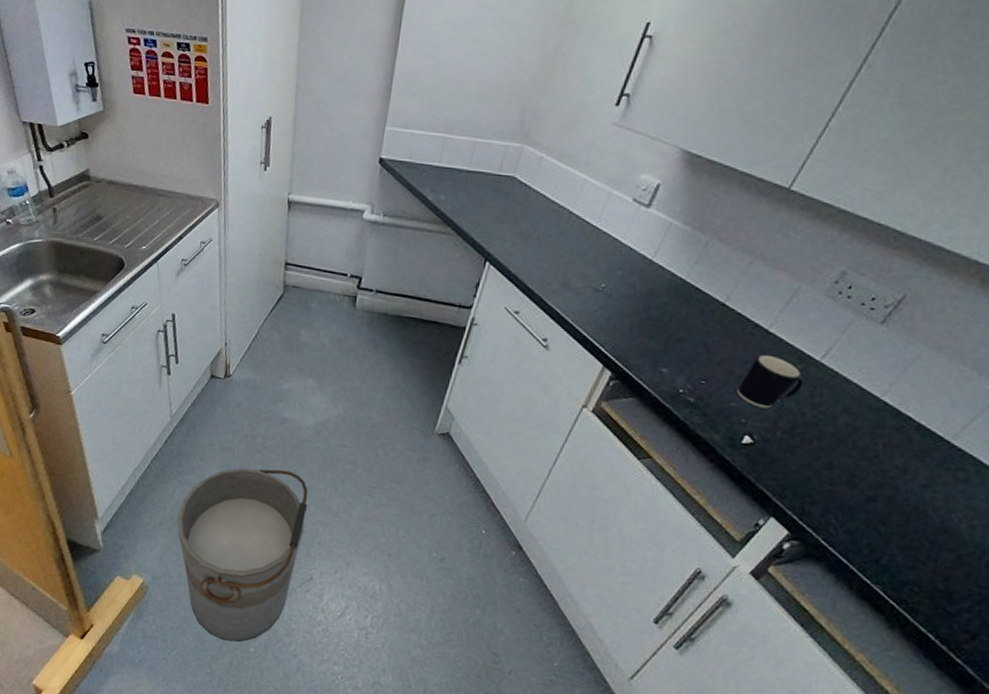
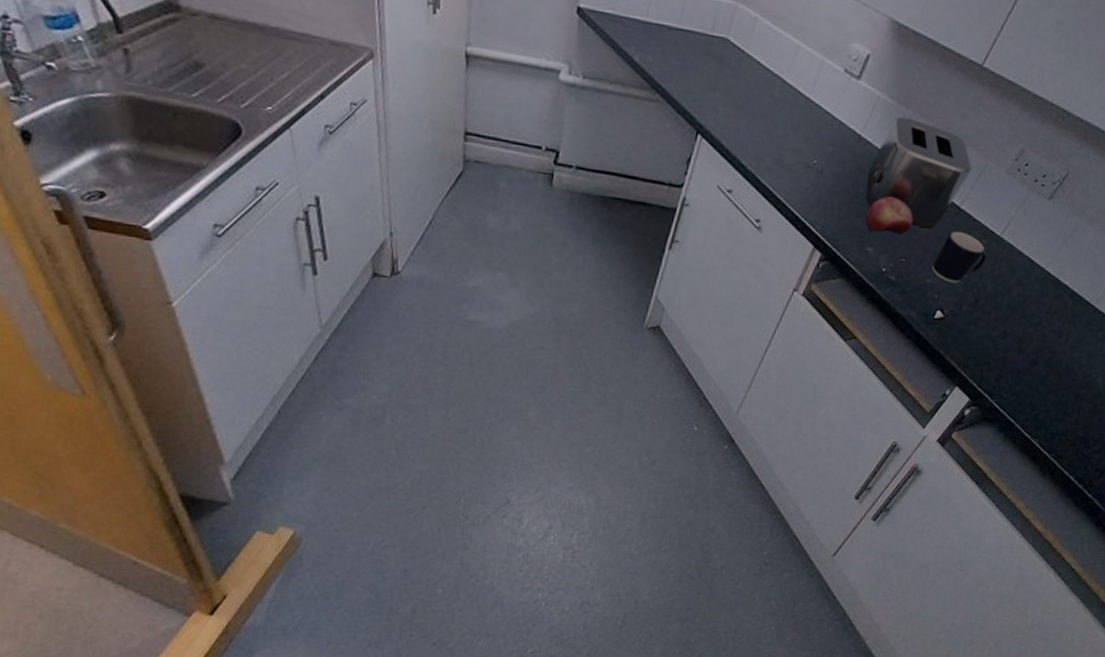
bucket: present [176,468,308,643] -> none [335,381,502,587]
fruit: none [658,318,714,357] -> present [865,196,914,235]
toaster: none [659,241,782,352] -> present [866,117,973,229]

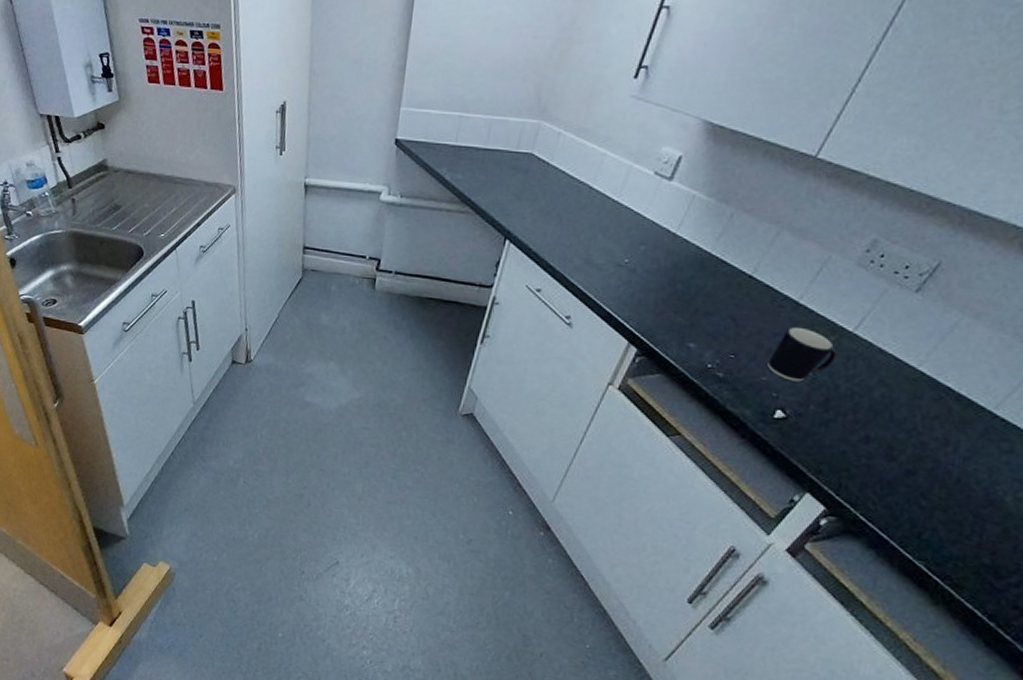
fruit: present [865,196,914,235] -> none [685,292,742,331]
toaster: present [866,117,973,229] -> none [684,213,812,325]

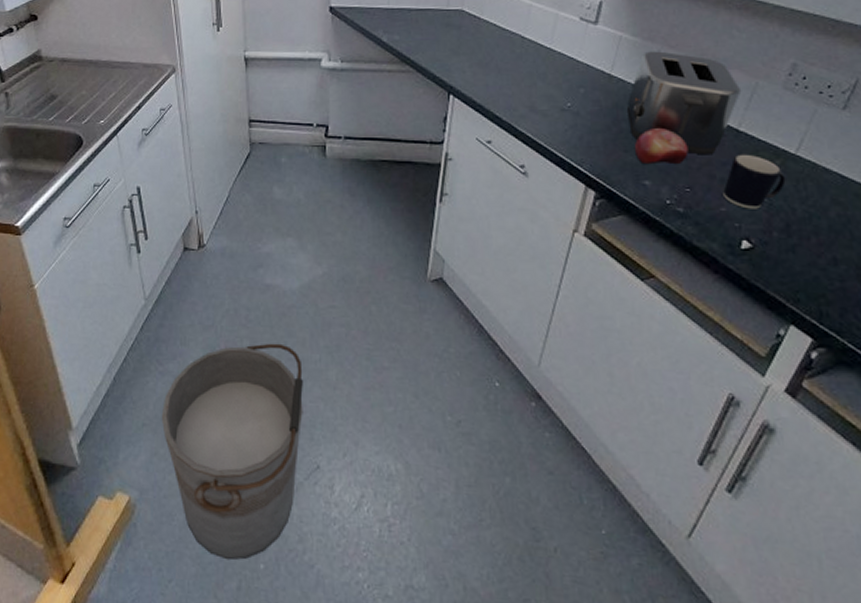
bucket: none [201,453,332,628] -> present [161,343,303,561]
toaster: none [684,213,812,325] -> present [627,51,742,155]
fruit: none [685,292,742,331] -> present [634,127,689,165]

